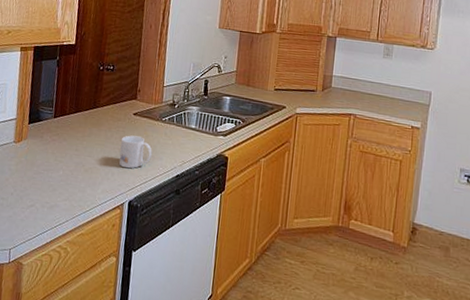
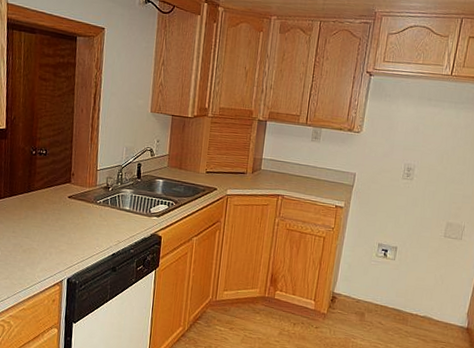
mug: present [118,135,152,169] -> none [56,217,88,249]

